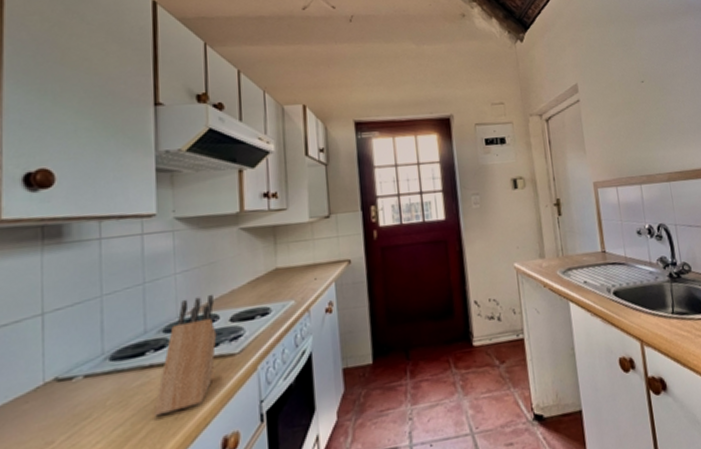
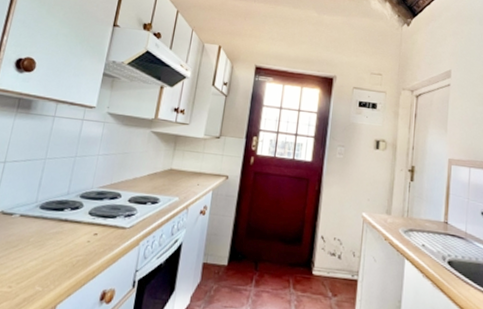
knife block: present [153,294,217,417] -> none [58,176,121,261]

